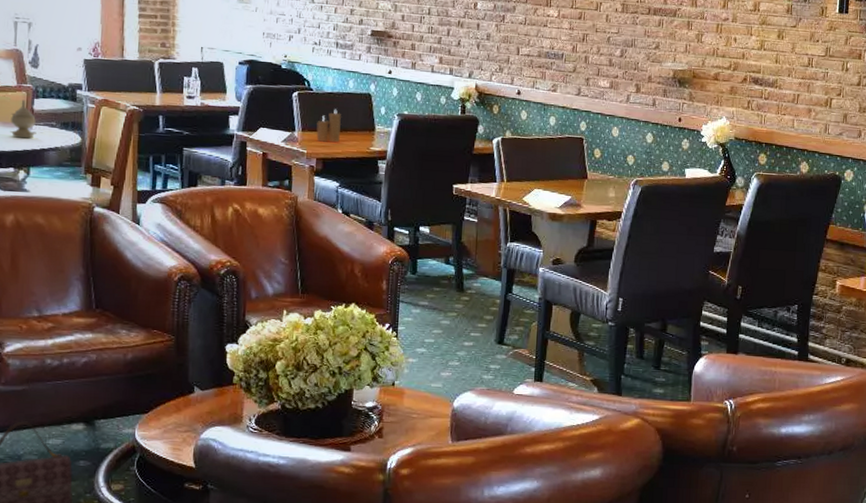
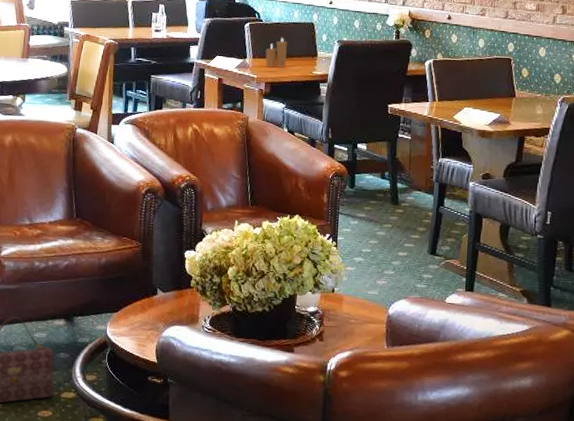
sugar bowl: present [10,99,37,139] -> none [10,37,31,70]

